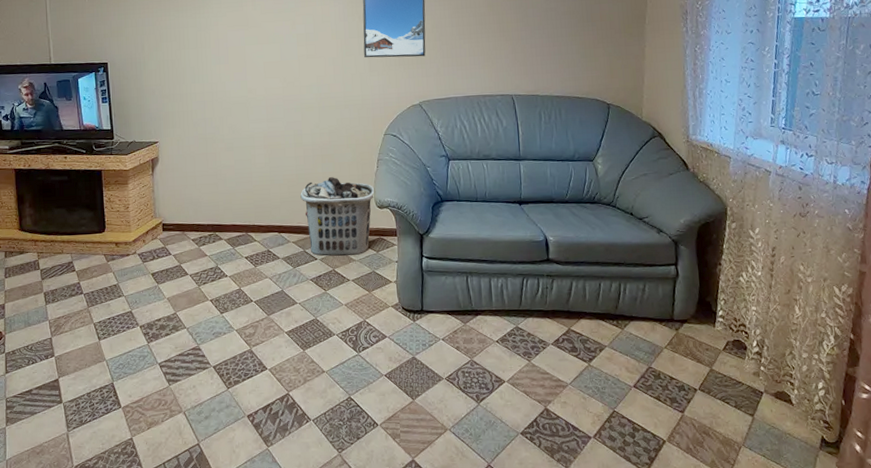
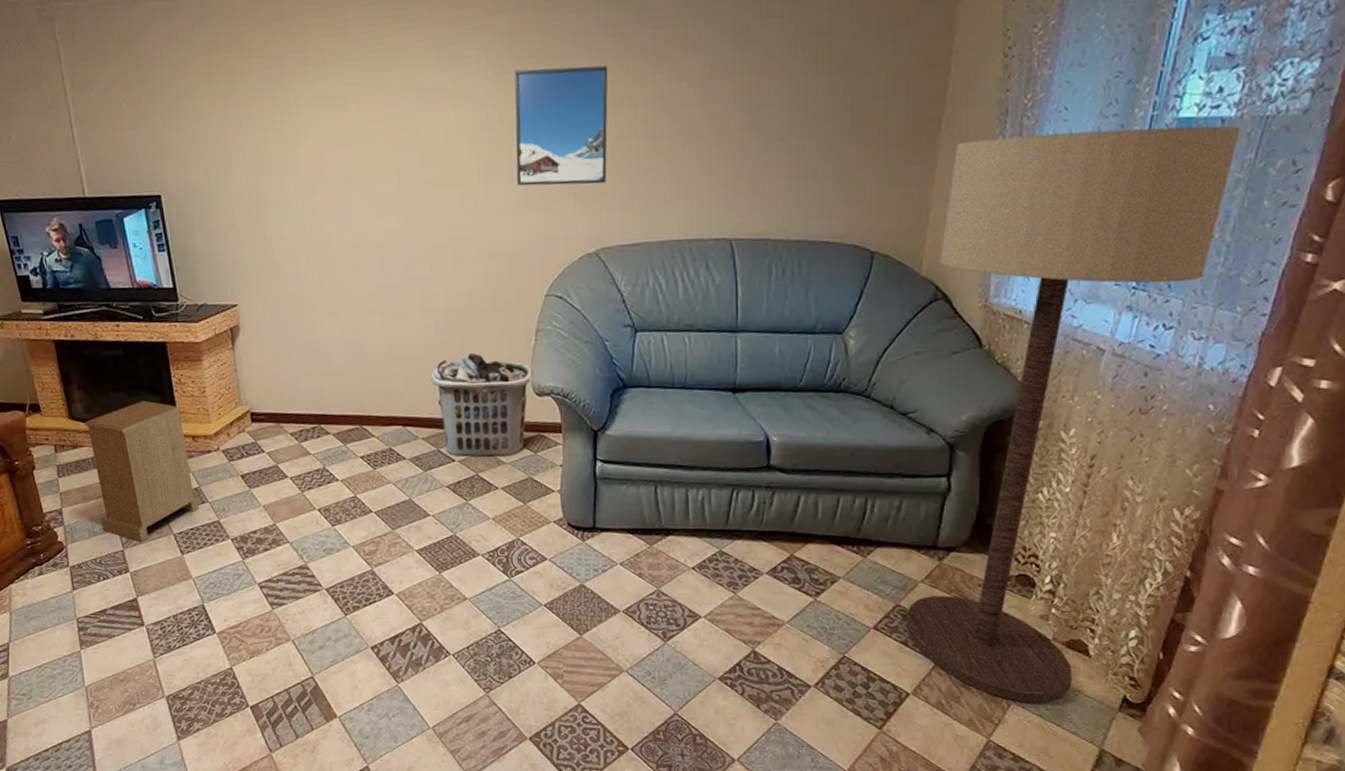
nightstand: none [30,215,117,330] -> present [83,400,200,542]
floor lamp: none [653,23,835,446] -> present [905,125,1241,703]

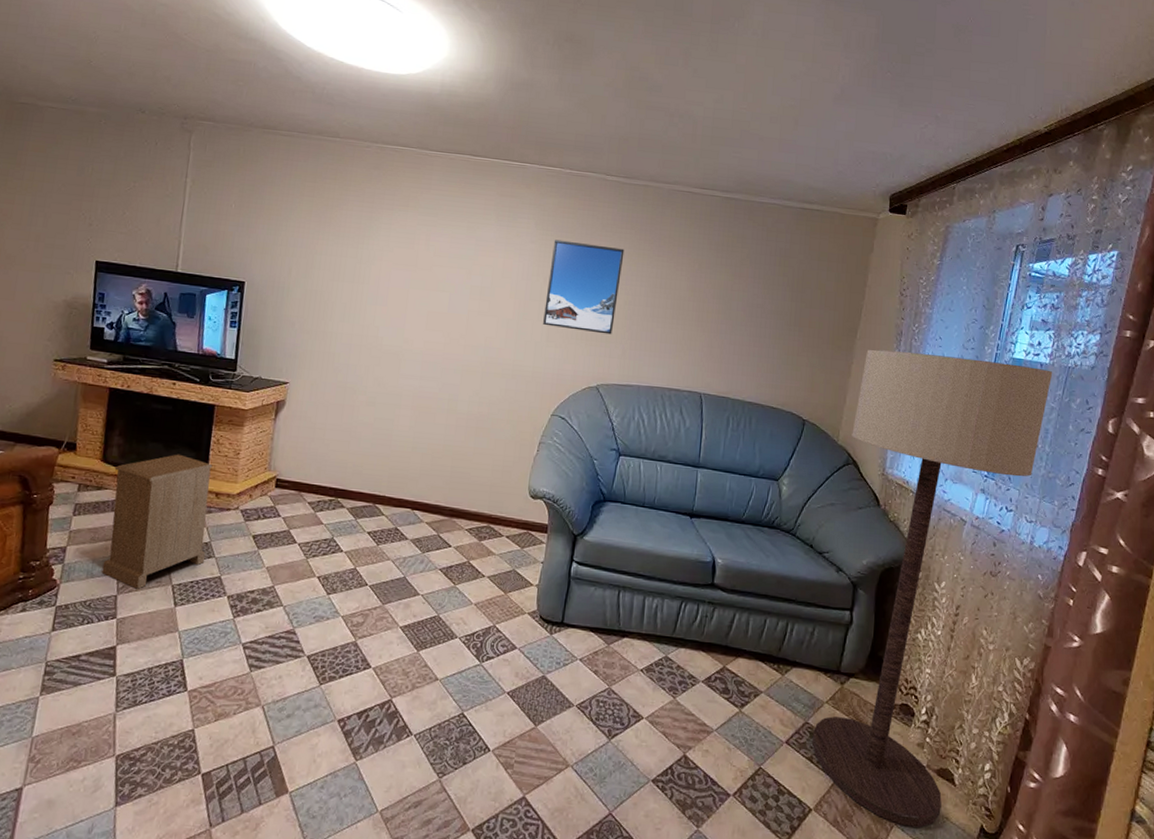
clothes hamper: present [431,353,534,457] -> none [444,454,532,548]

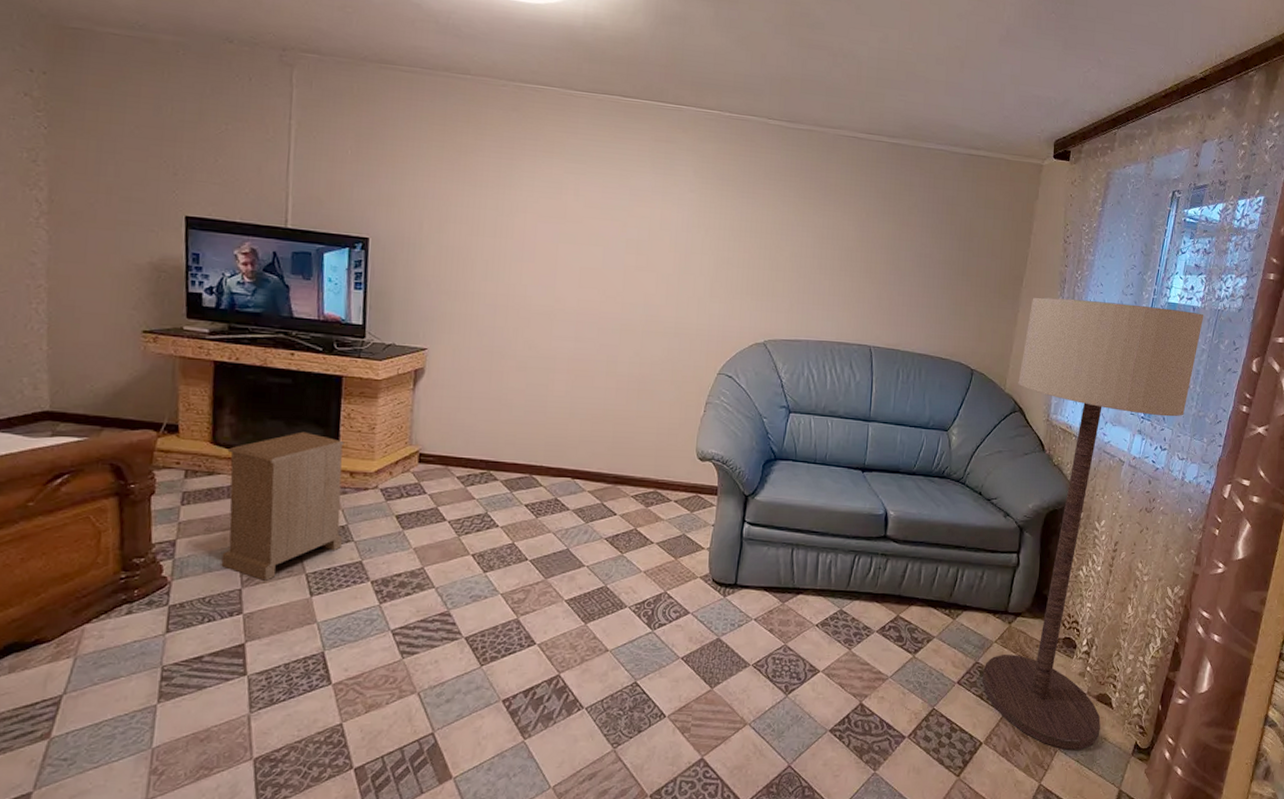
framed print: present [543,239,625,335] -> none [706,188,789,288]

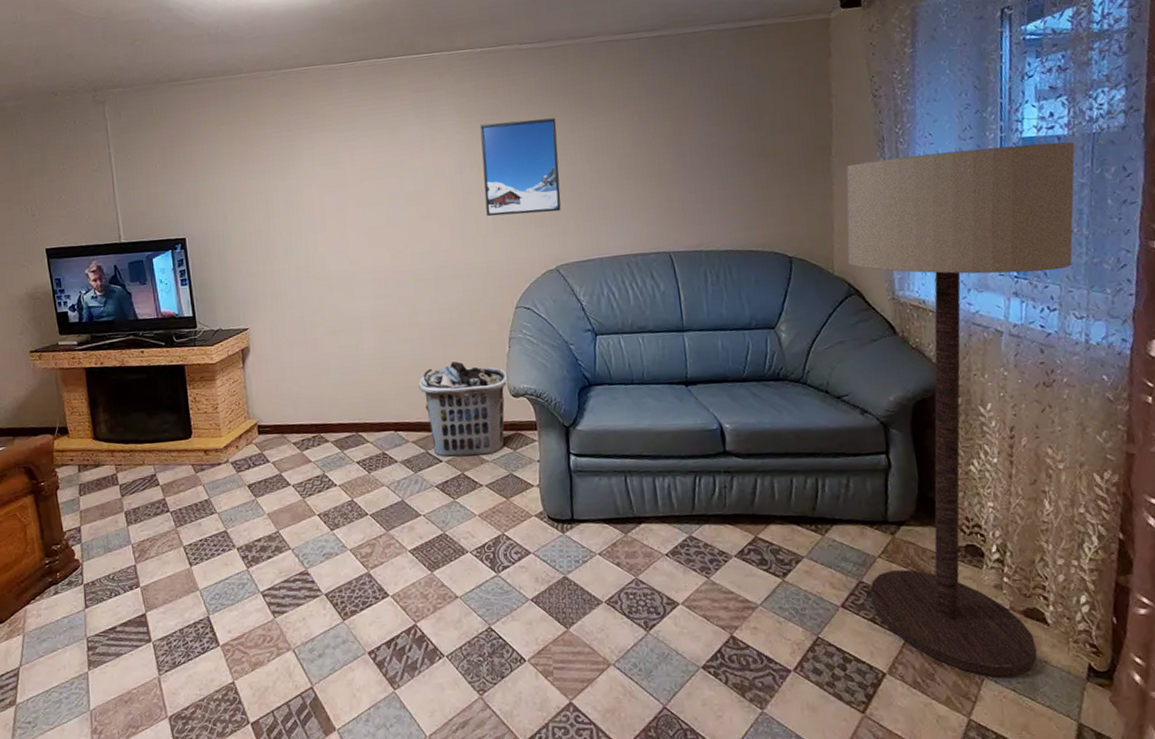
nightstand: present [221,431,345,581] -> none [106,419,209,556]
clothes hamper: none [605,417,699,513] -> present [418,361,509,457]
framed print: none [706,188,789,288] -> present [479,117,561,217]

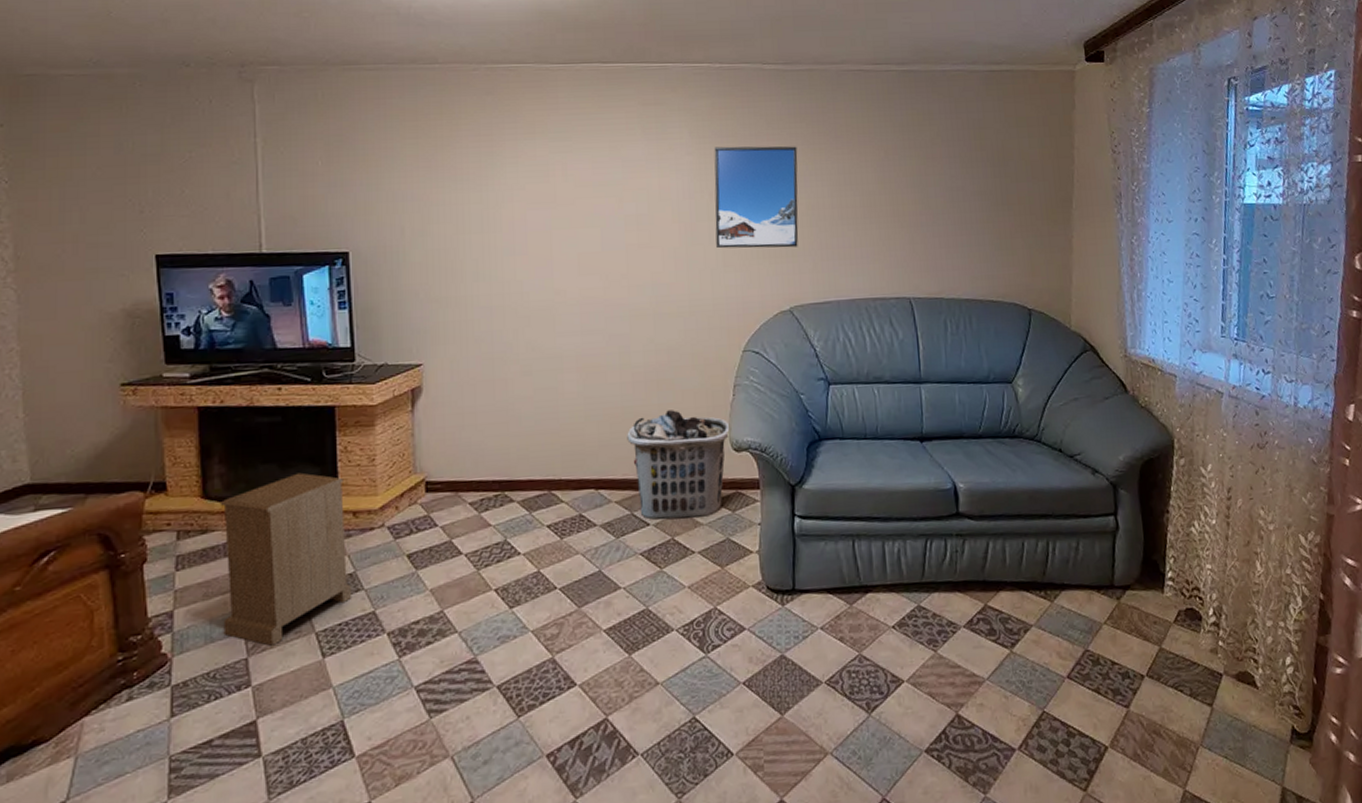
nightstand: none [106,419,209,556] -> present [220,472,352,646]
floor lamp: present [846,142,1075,678] -> none [1084,210,1289,745]

